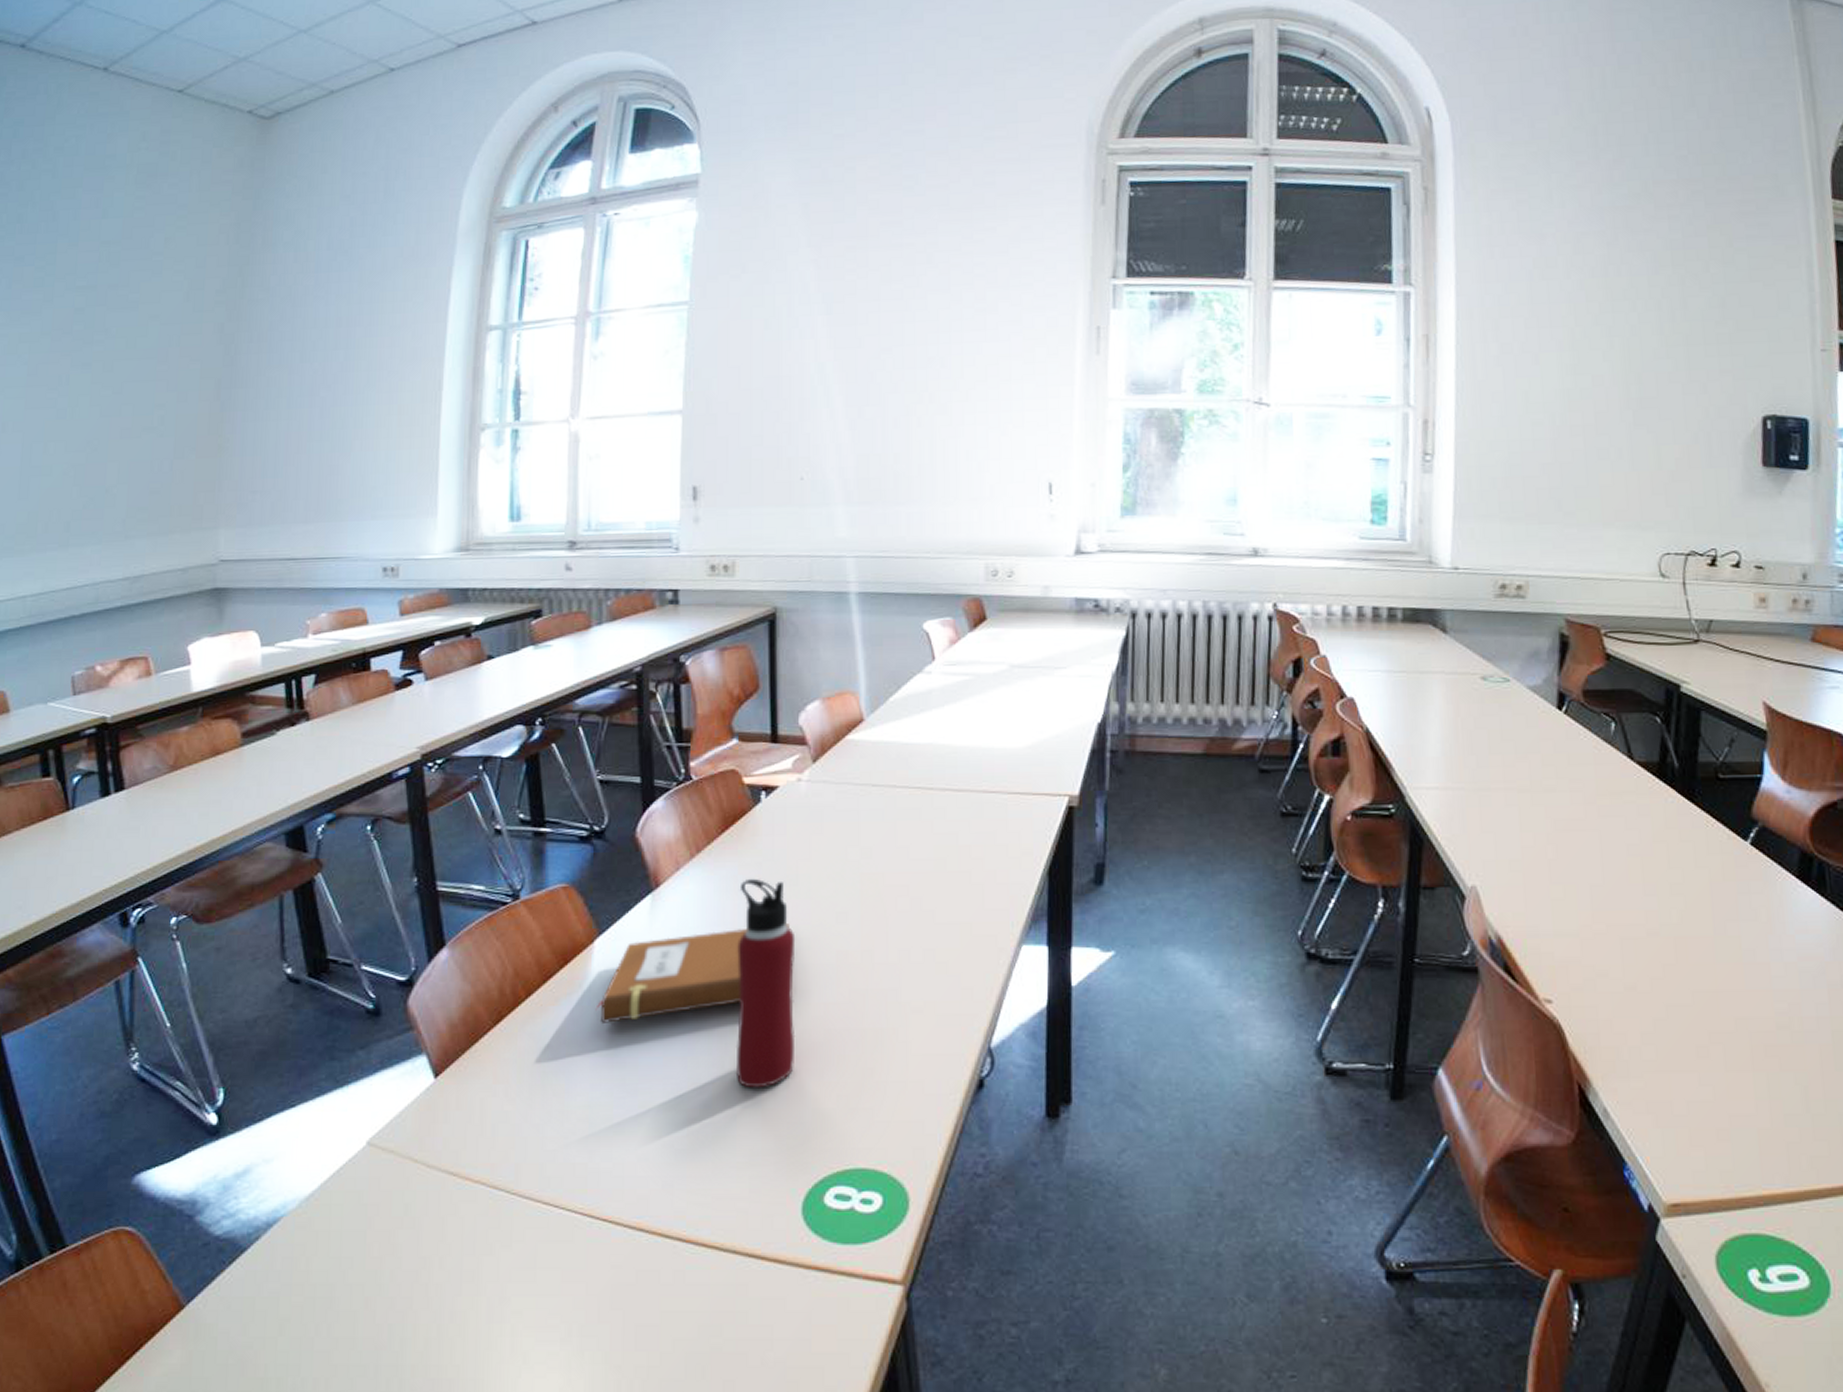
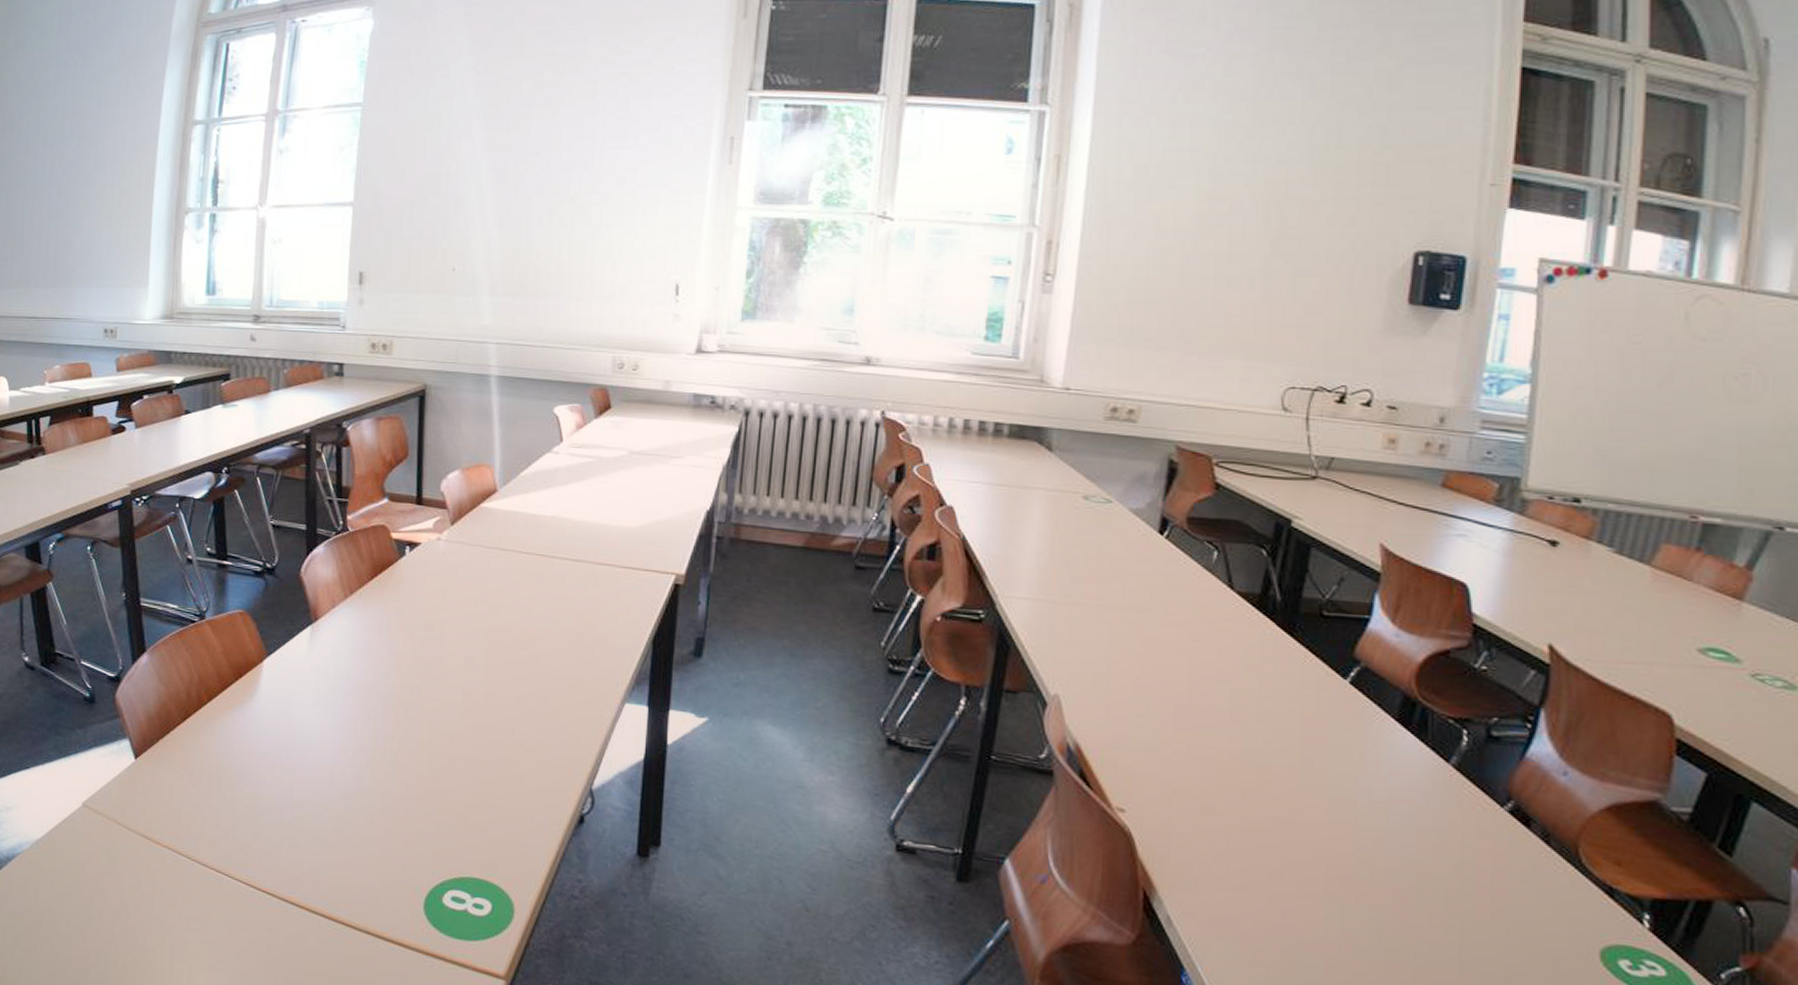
notebook: present [595,923,790,1023] -> none [262,662,425,731]
water bottle: present [735,878,796,1088] -> none [374,620,429,800]

